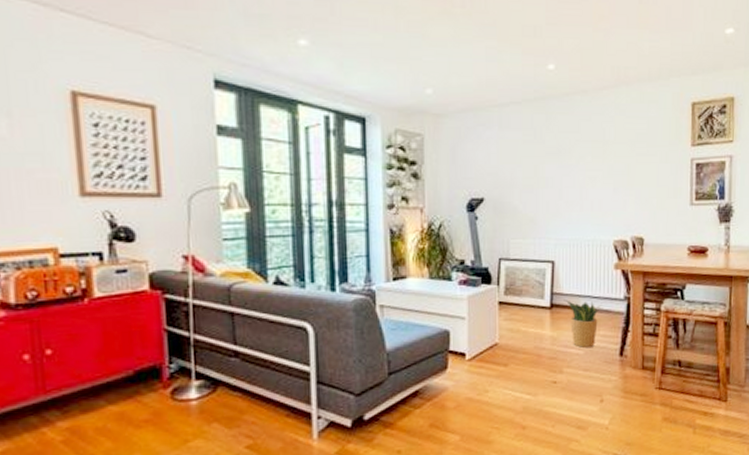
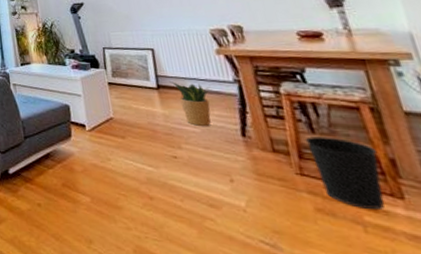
wastebasket: none [670,351,720,413] -> present [305,137,384,209]

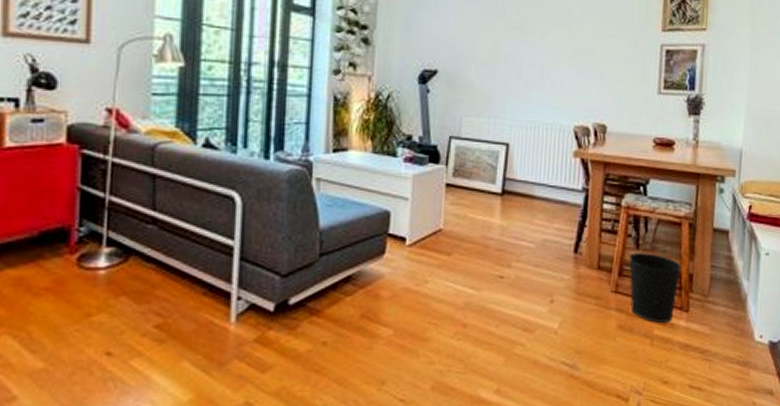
potted plant: present [169,81,211,126] -> none [516,186,558,240]

